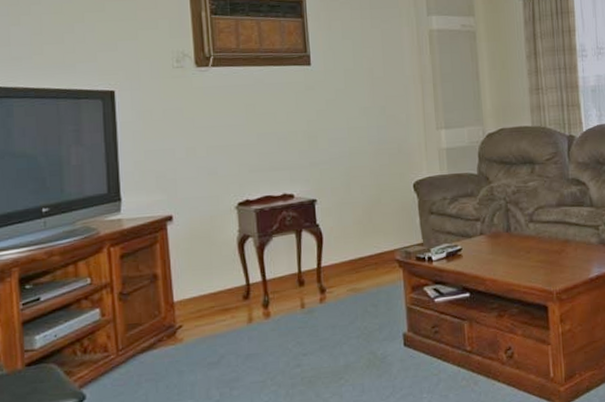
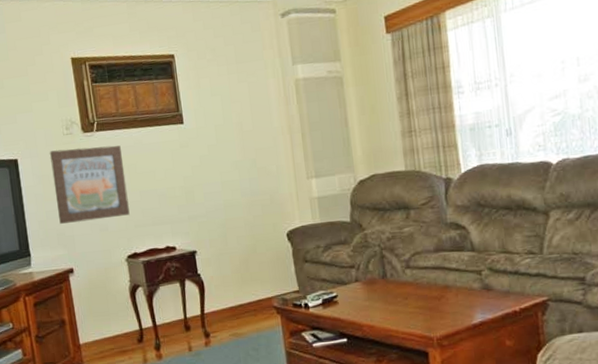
wall art: none [155,82,244,165] -> present [50,145,130,224]

